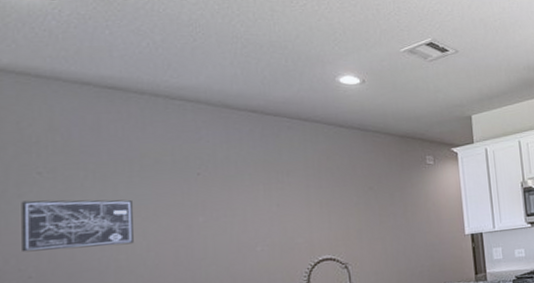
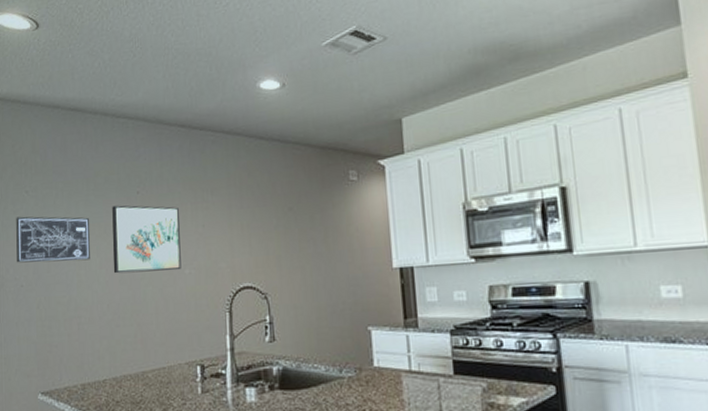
wall art: none [164,186,252,256] -> present [112,205,181,274]

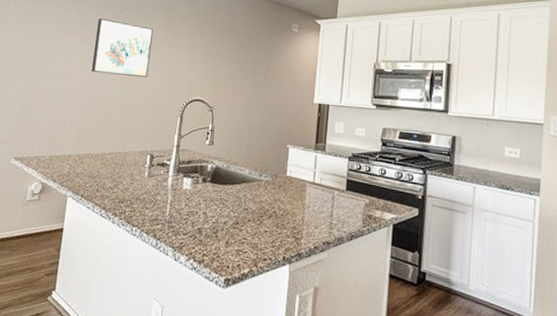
wall art: present [16,216,90,263] -> none [10,13,78,58]

